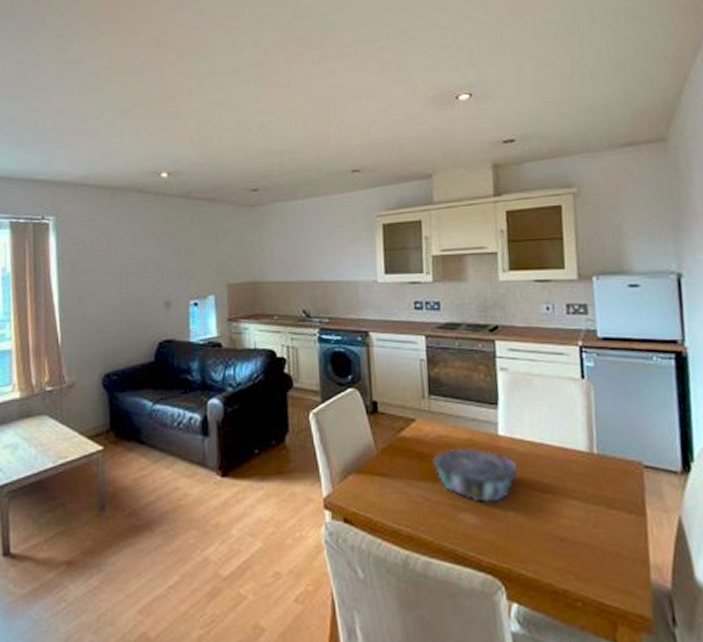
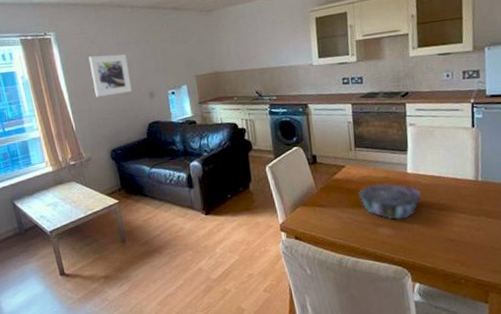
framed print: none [93,249,143,302] -> present [88,54,132,97]

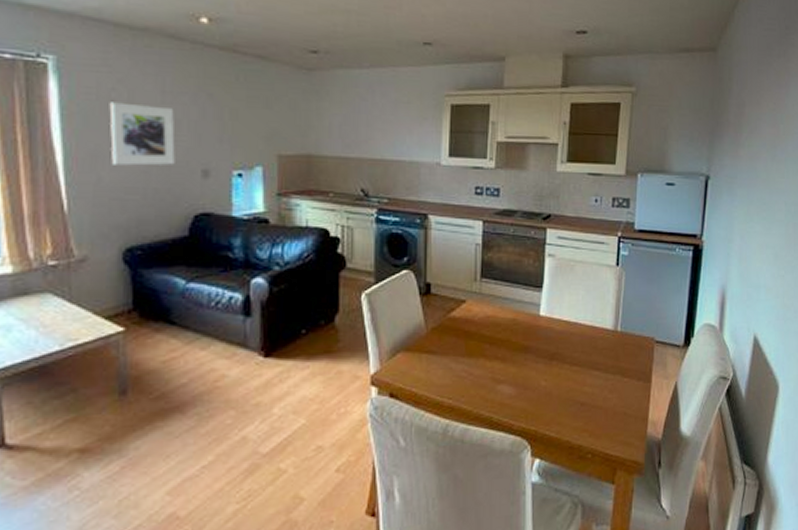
decorative bowl: present [358,183,421,220] -> none [479,326,553,375]

